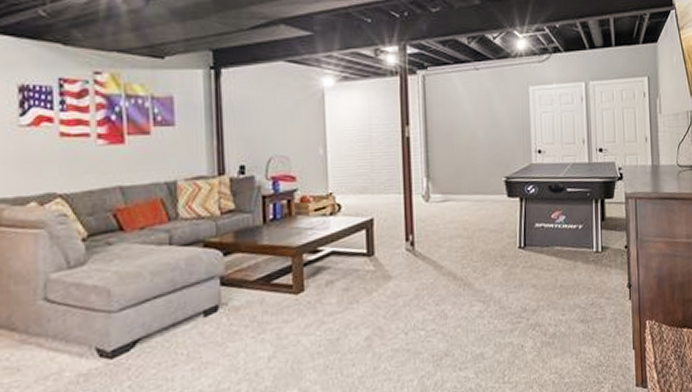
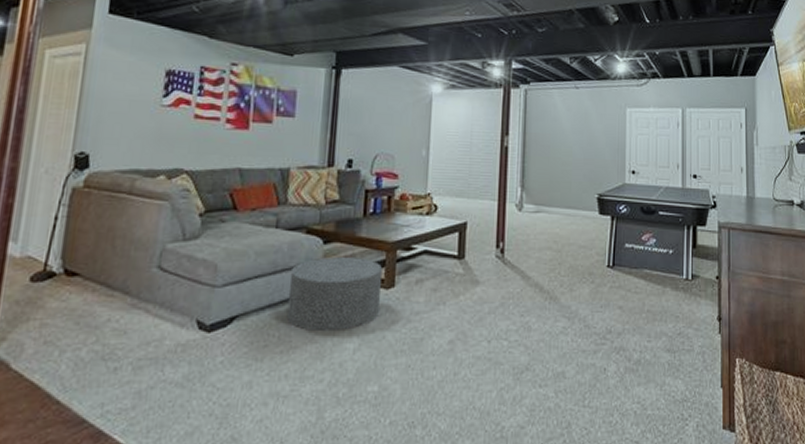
ottoman: none [191,266,290,345] -> present [288,257,382,332]

